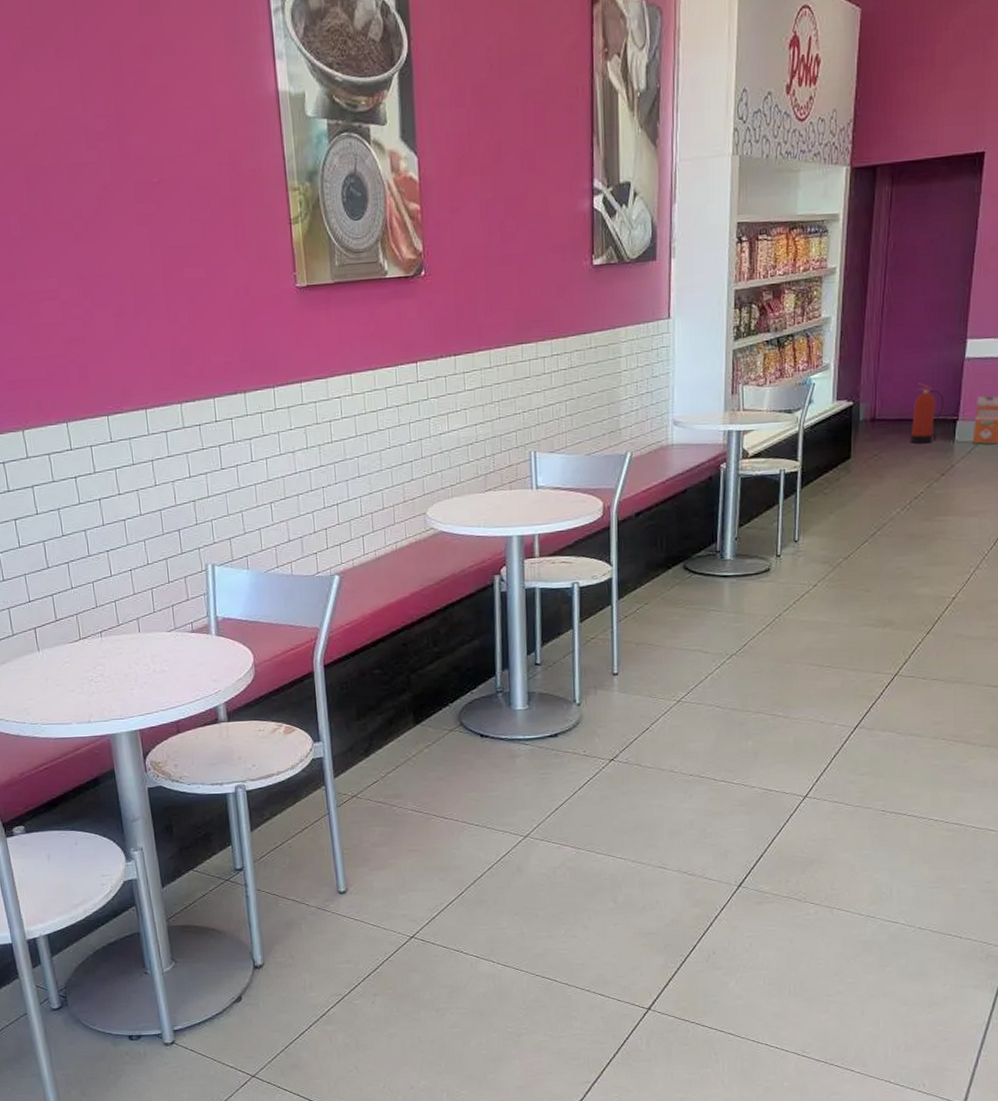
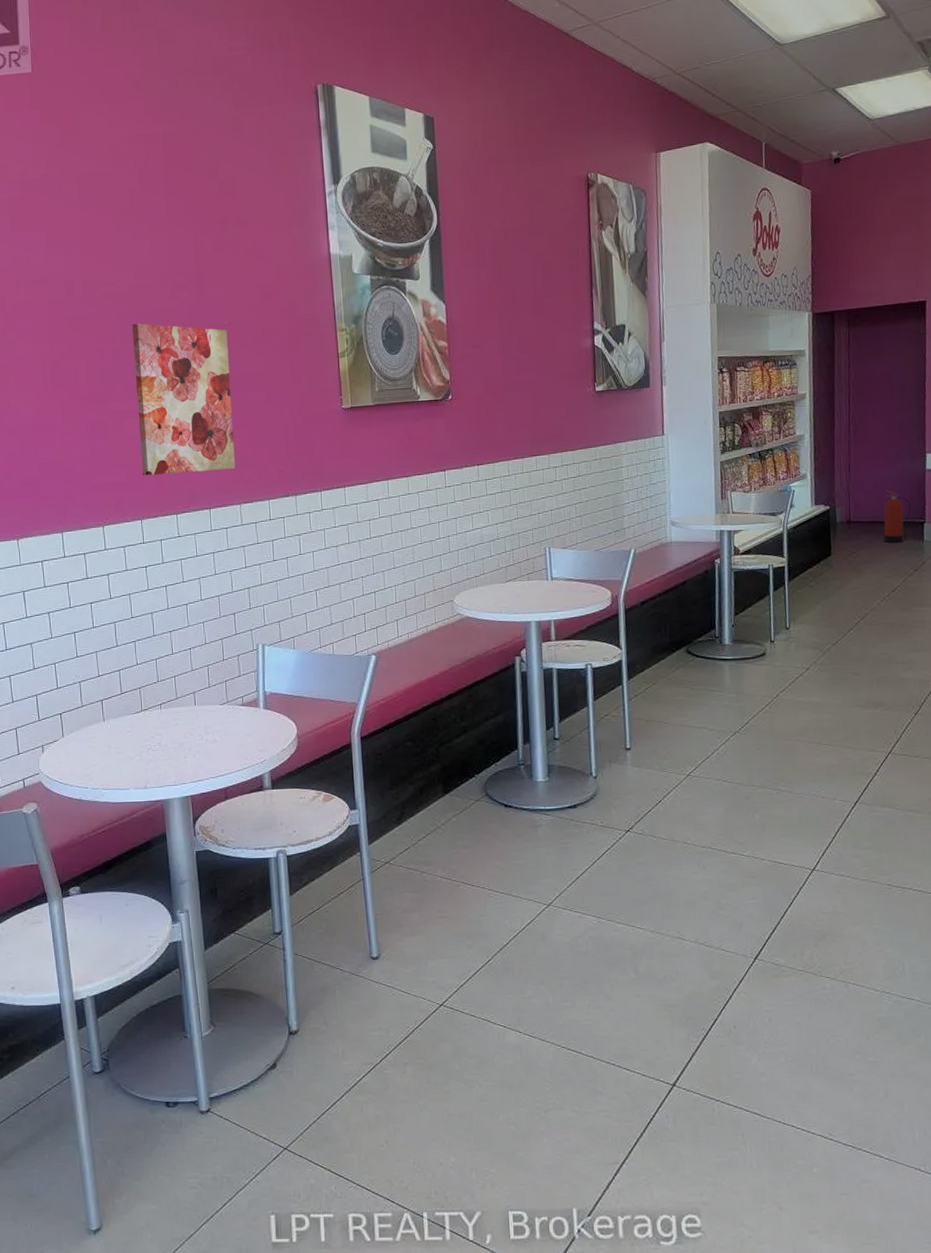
wall art: none [41,181,174,370] -> present [131,323,235,476]

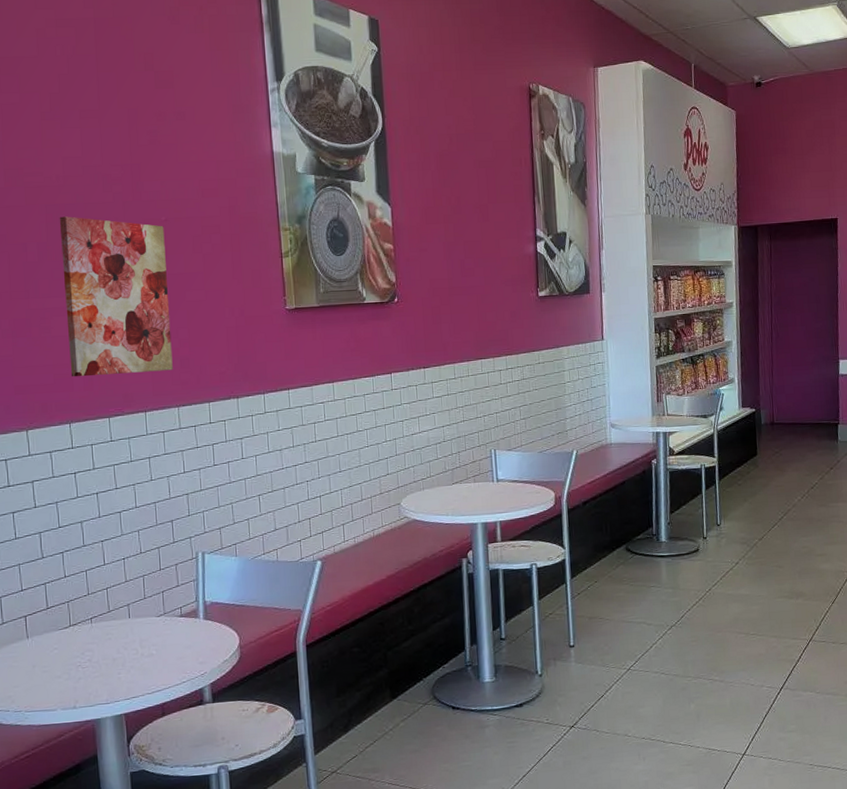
fire extinguisher: present [883,490,911,543] -> none [803,393,827,443]

